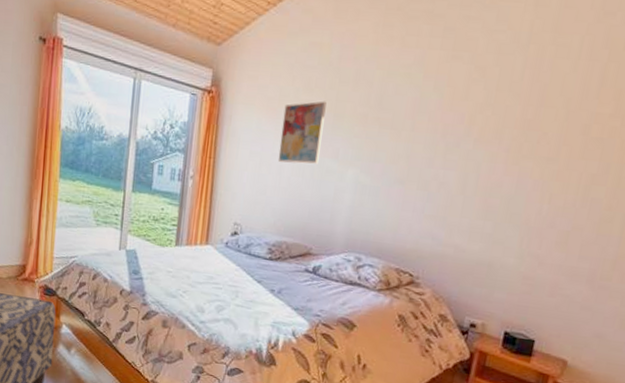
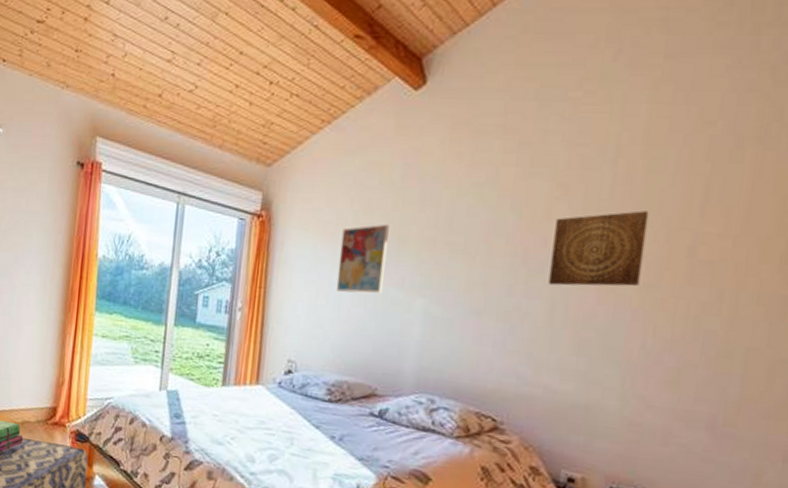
wall art: none [463,92,553,160] -> present [548,211,649,287]

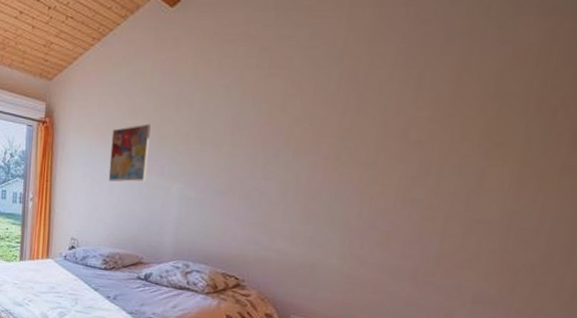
wall art: present [548,211,649,287] -> none [282,101,370,168]

